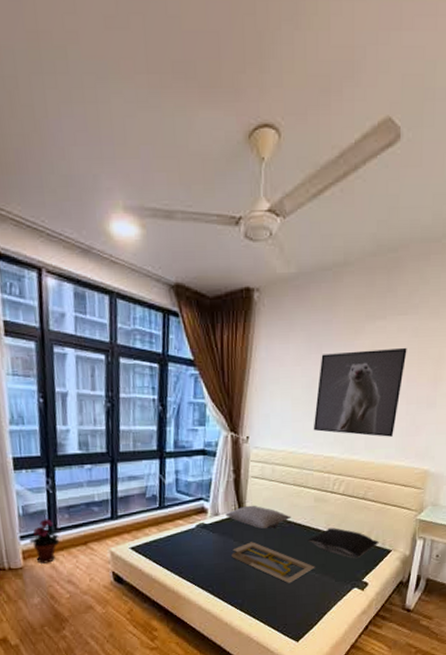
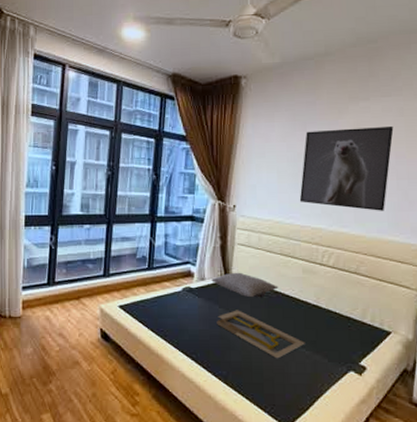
potted plant: present [29,519,60,564] -> none [30,272,56,314]
pillow: present [307,528,379,559] -> none [296,302,376,338]

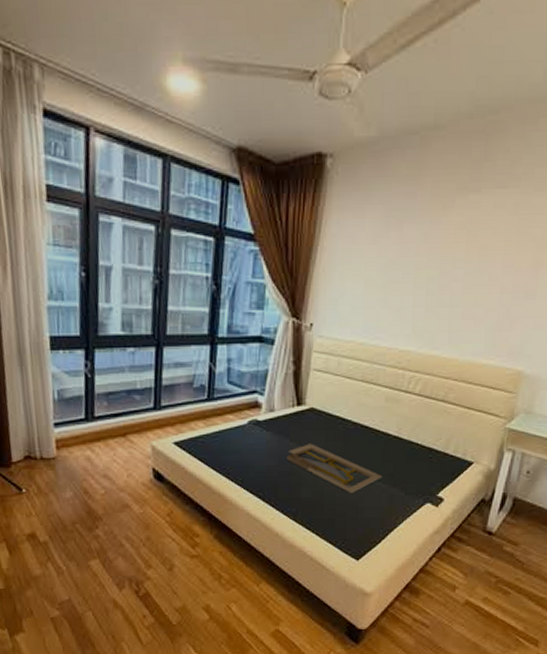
pillow: present [211,272,279,298] -> none [282,402,358,430]
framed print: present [299,125,394,211] -> none [387,226,505,331]

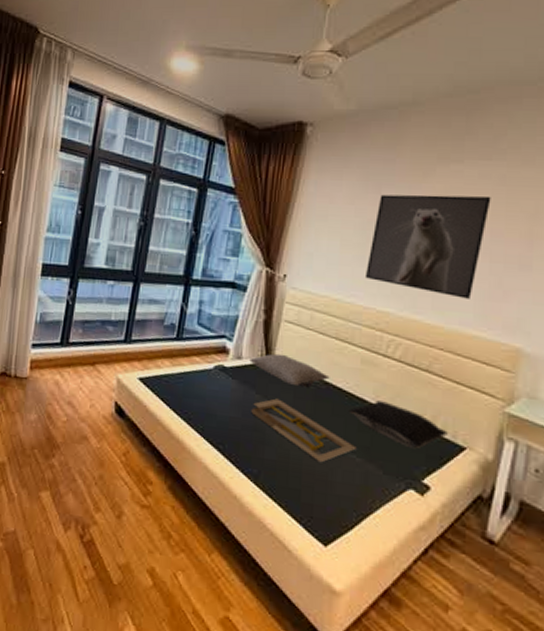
pillow: none [282,402,358,430] -> present [249,353,330,388]
pillow: none [374,433,459,470] -> present [348,400,448,449]
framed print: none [387,226,505,331] -> present [364,194,491,299]

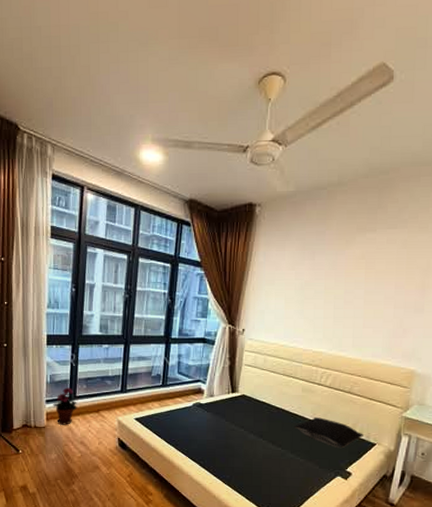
potted plant: none [40,330,69,378] -> present [53,387,77,425]
pillow: present [249,353,330,388] -> none [220,390,280,413]
serving tray: present [251,398,357,463] -> none [223,423,300,466]
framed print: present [364,194,491,299] -> none [303,257,396,337]

